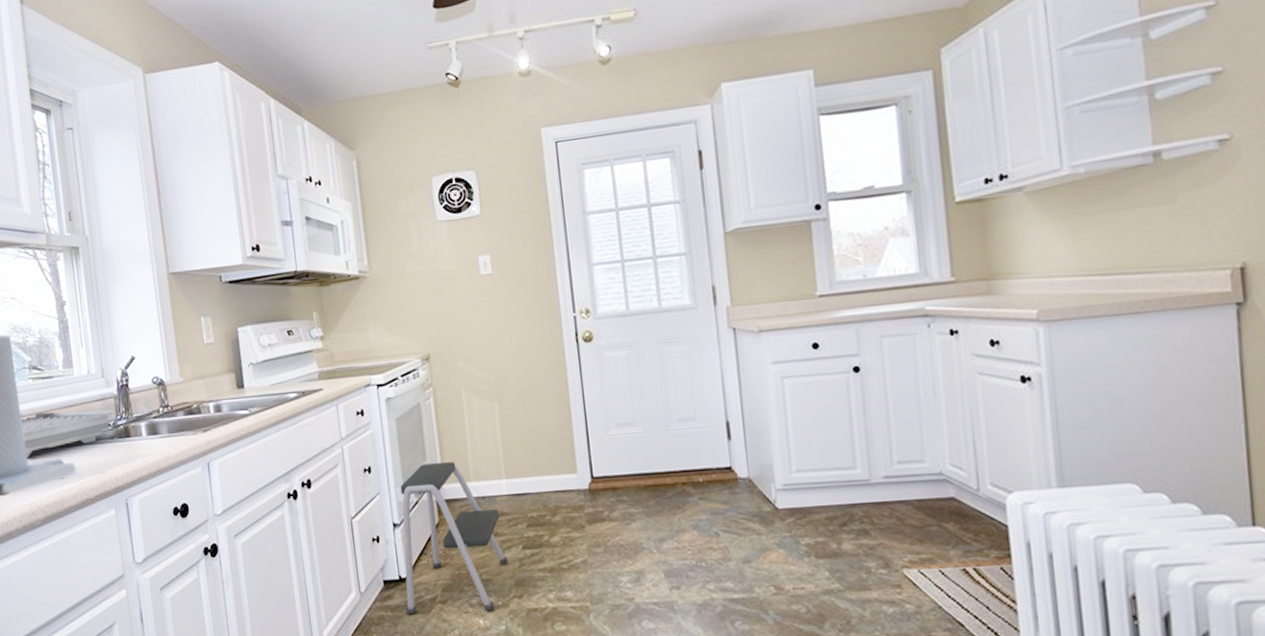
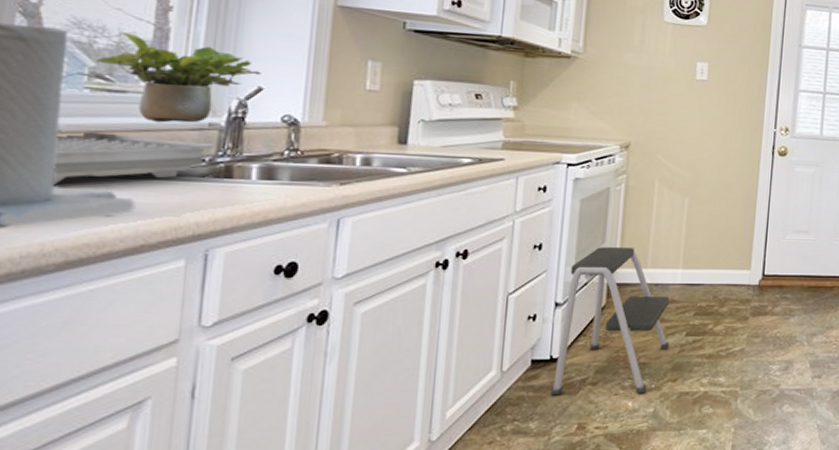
potted plant: none [30,328,131,399] -> present [95,32,262,123]

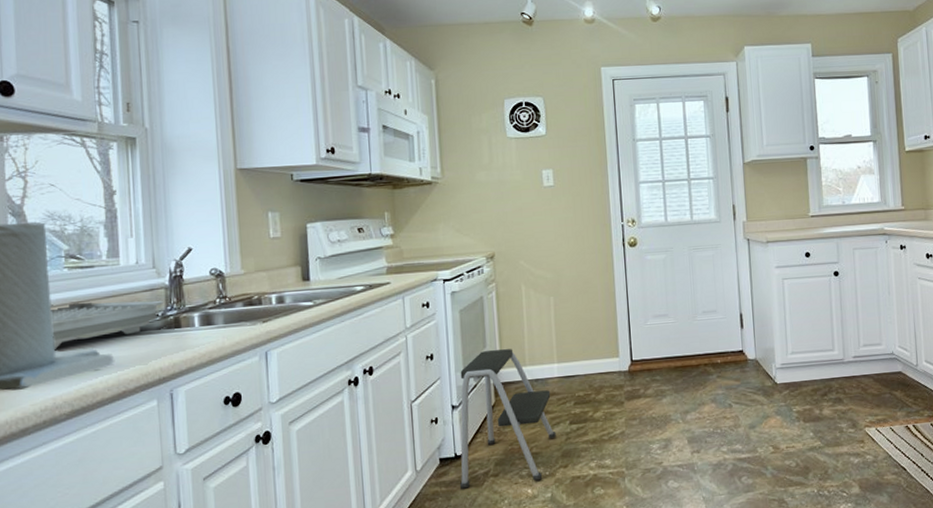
potted plant: present [95,32,262,123] -> none [67,218,189,289]

